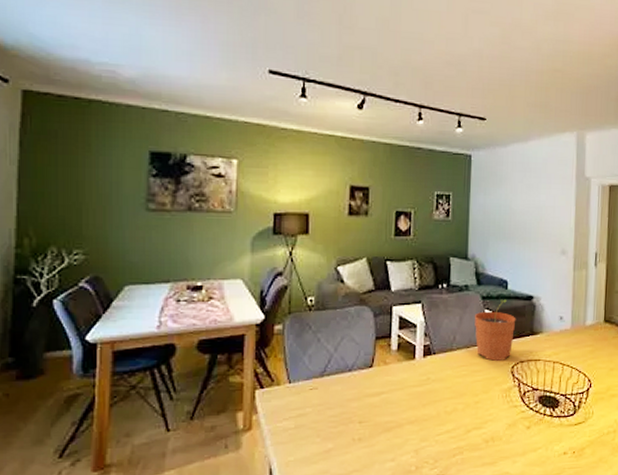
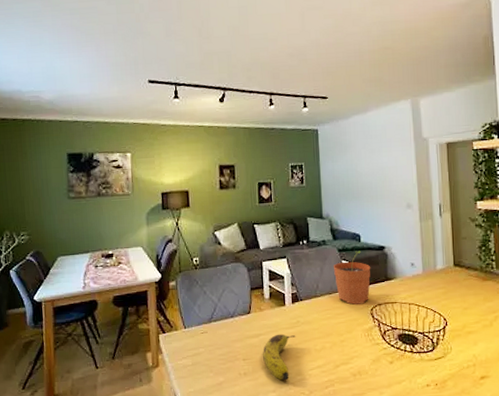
fruit: none [383,392,425,447] -> present [263,334,296,380]

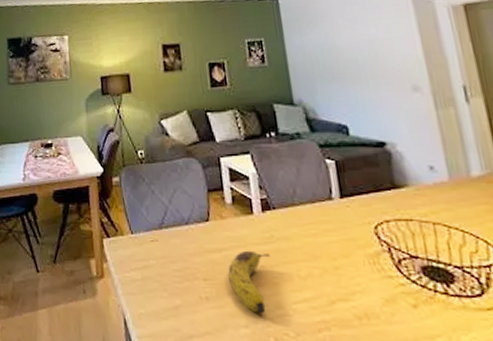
plant pot: present [333,250,371,305] -> none [313,147,371,219]

